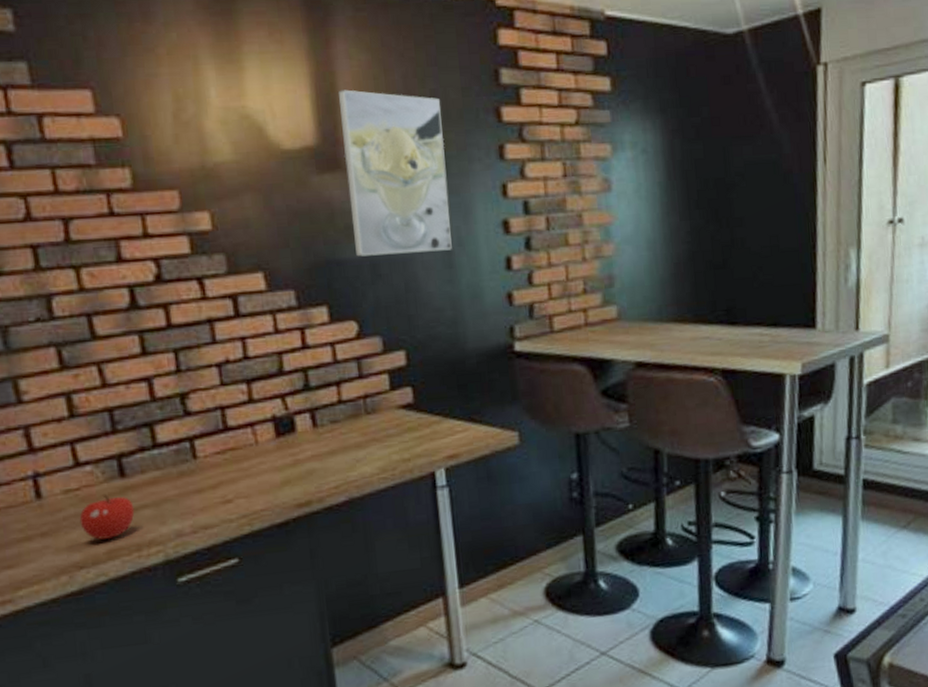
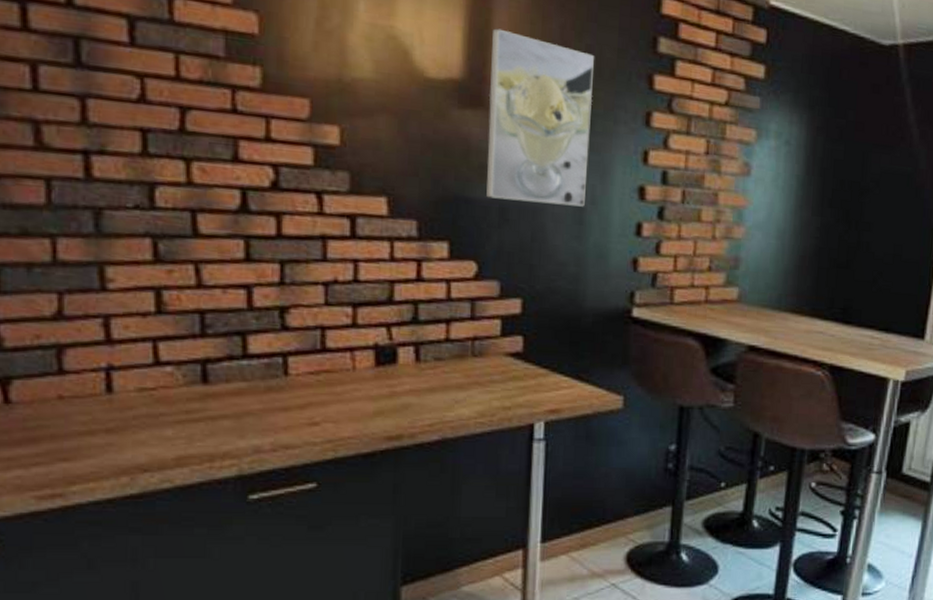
fruit: present [79,493,135,540] -> none [151,397,213,446]

